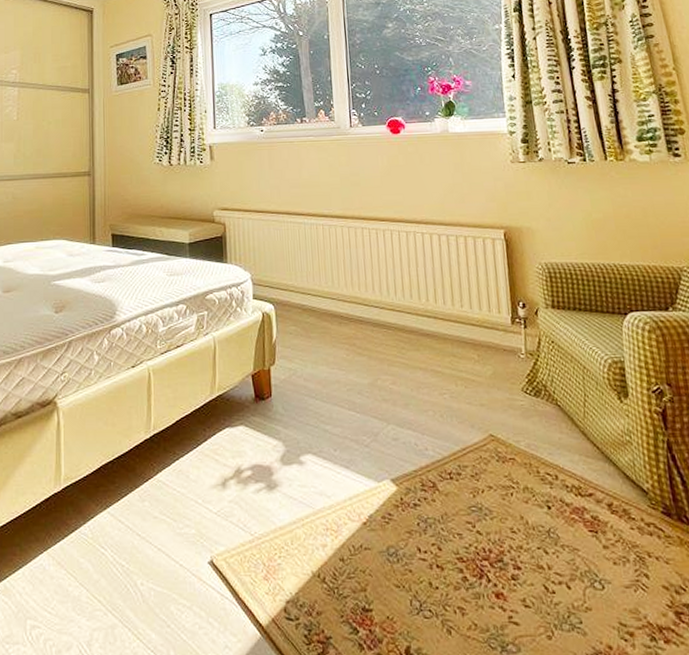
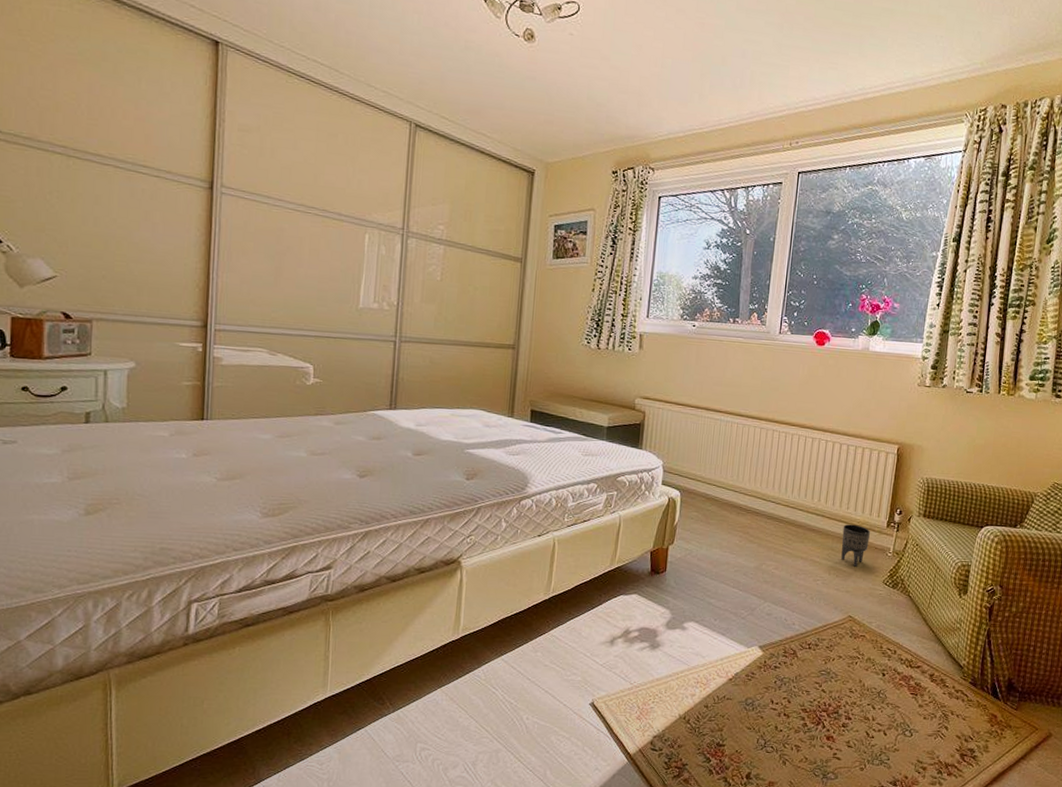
planter: none [460,324,495,374] -> present [841,524,871,567]

